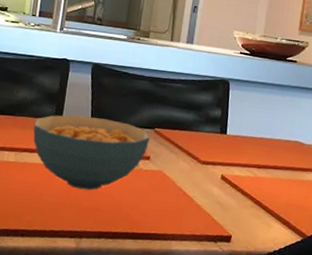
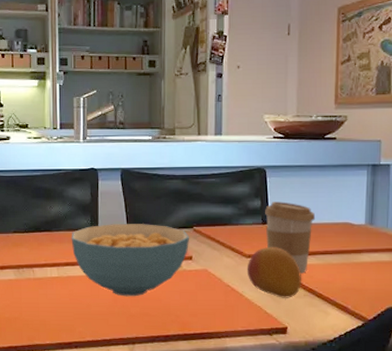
fruit: none [200,155,251,208] -> present [246,246,301,298]
coffee cup: none [221,113,270,185] -> present [265,202,316,274]

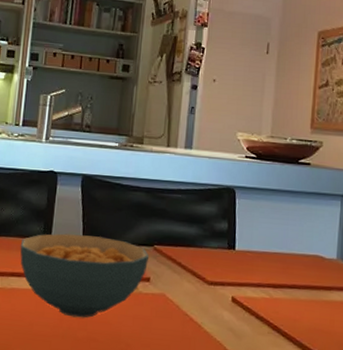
fruit: present [246,246,301,298] -> none [207,274,266,335]
coffee cup: present [265,202,316,274] -> none [231,225,285,308]

